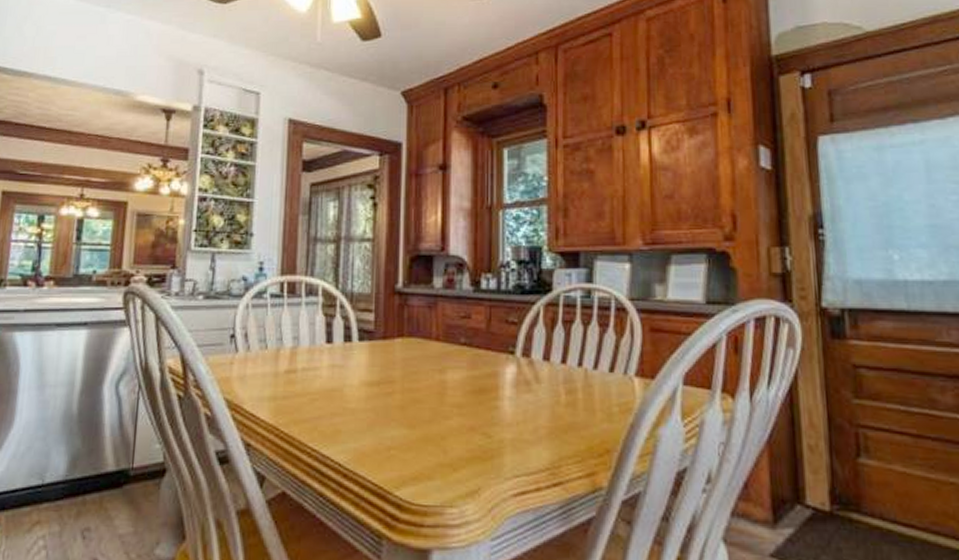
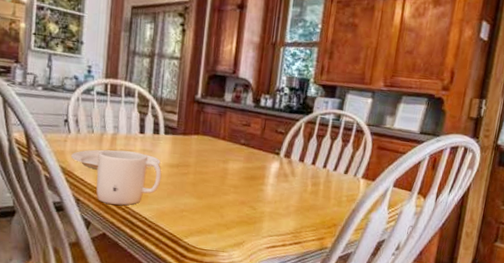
plate: none [239,370,356,398] -> present [71,149,161,169]
mug: none [271,369,358,448] -> present [96,150,162,205]

